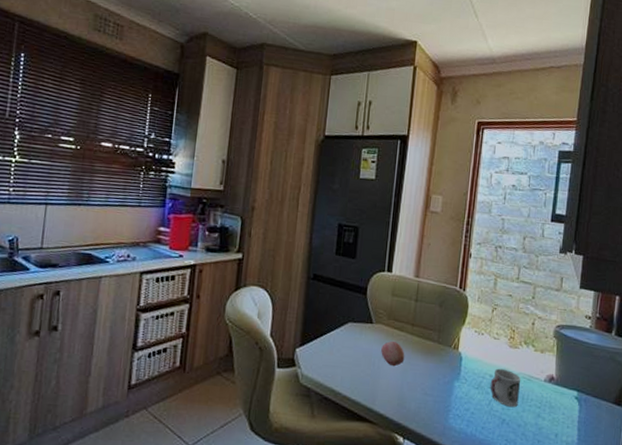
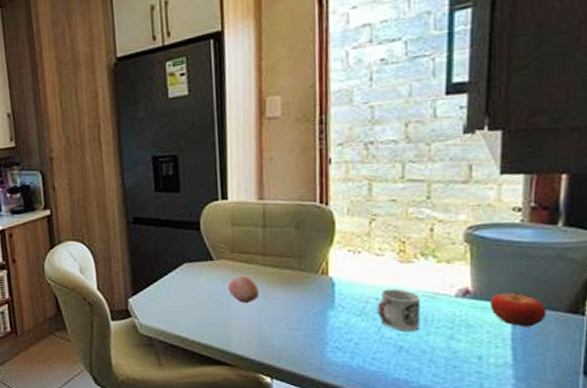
fruit: none [566,383,602,413] -> present [490,293,547,327]

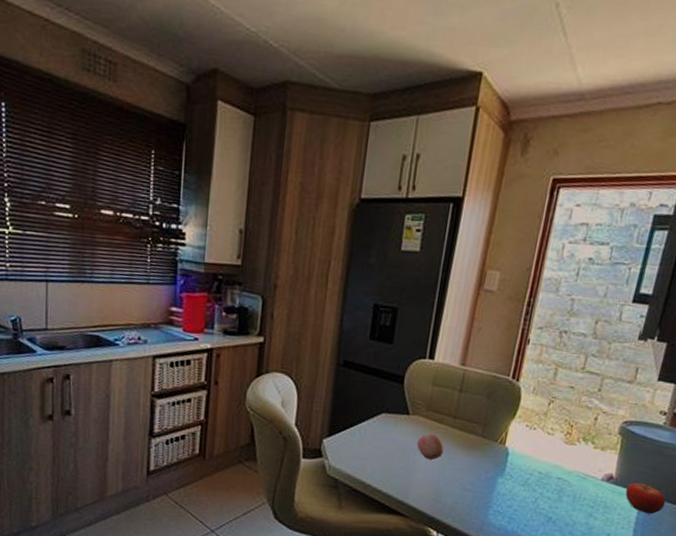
cup: present [377,289,421,331] -> none [537,465,575,505]

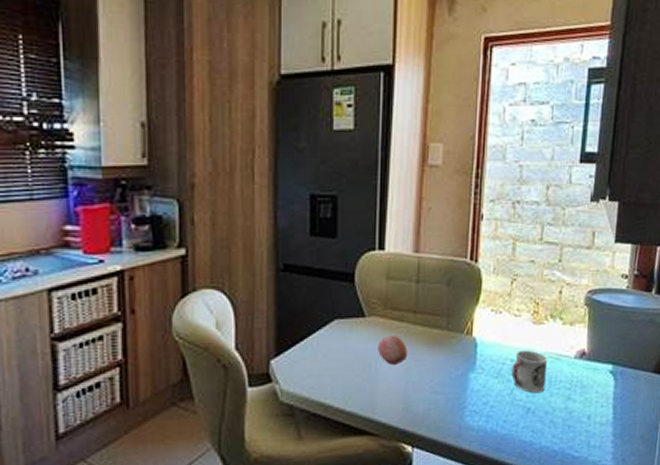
cup: none [537,465,575,505] -> present [511,350,548,393]
fruit: present [625,483,666,515] -> none [599,355,640,387]

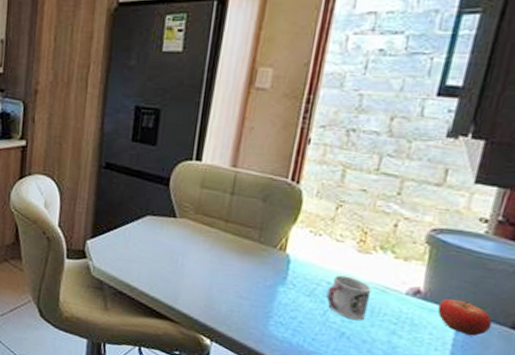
fruit: present [378,336,408,366] -> none [186,238,216,266]
fruit: none [599,355,640,387] -> present [437,299,493,336]

